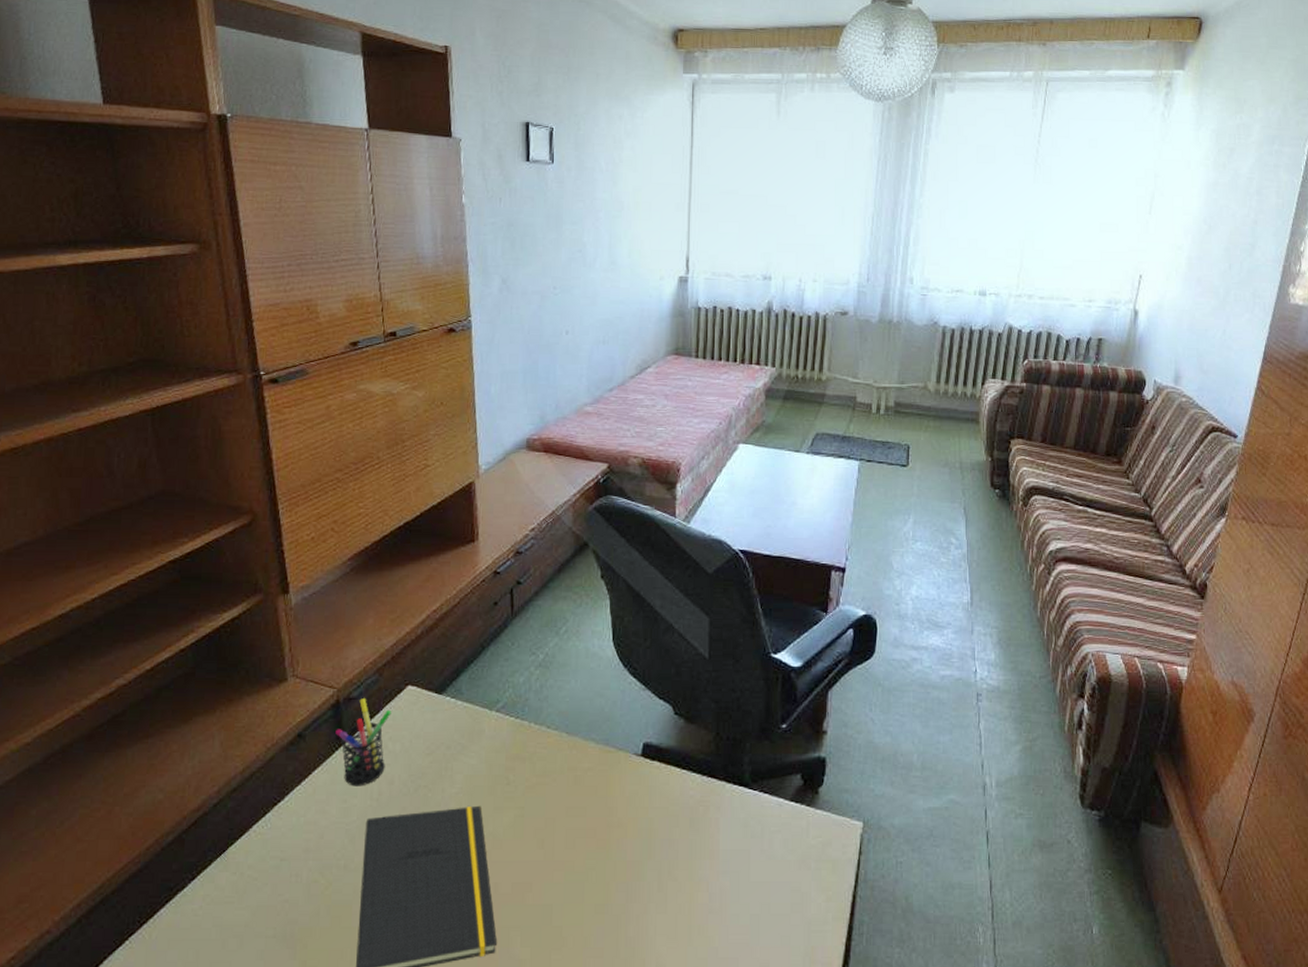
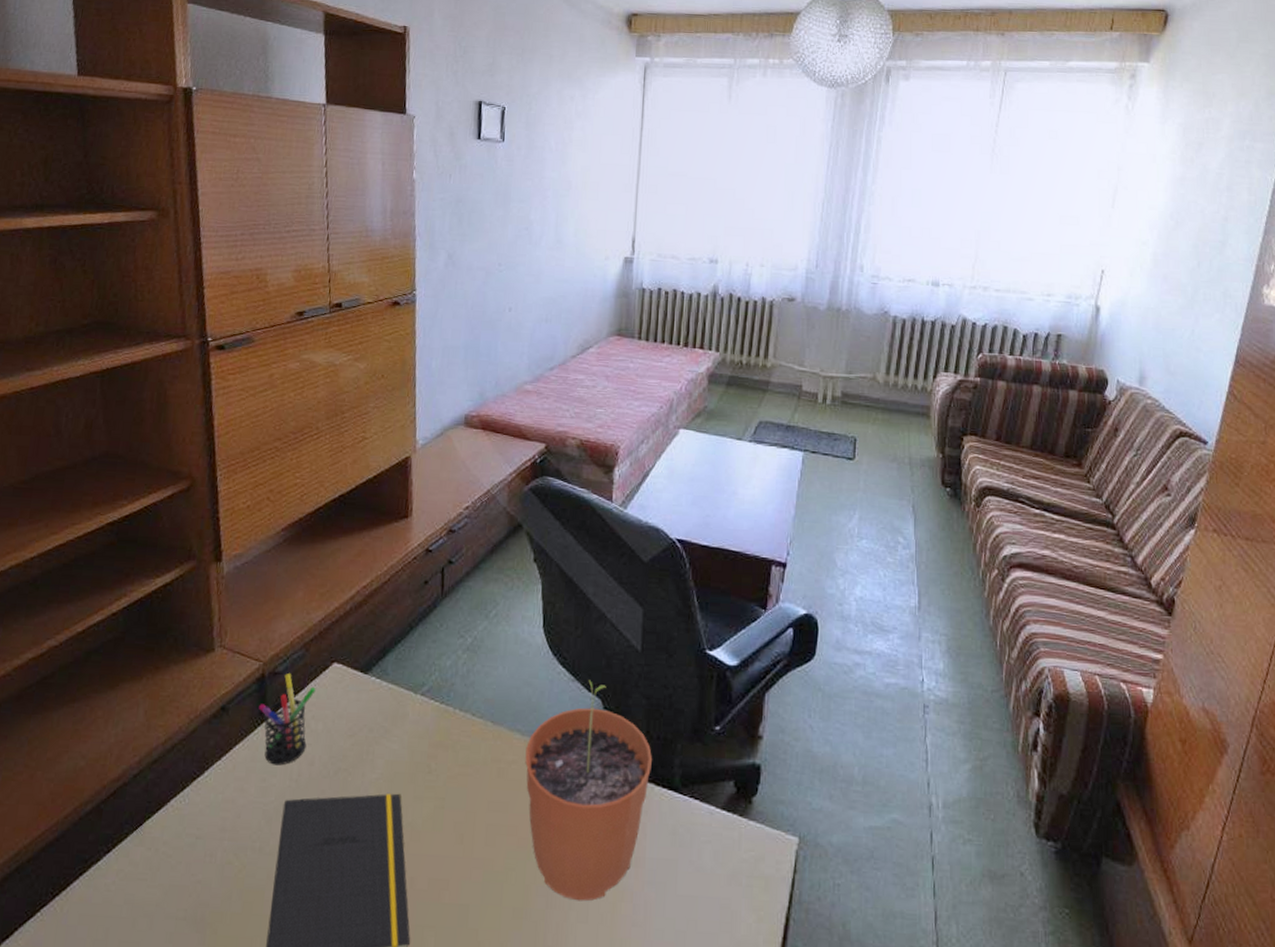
plant pot: none [600,688,722,894] -> present [525,680,652,901]

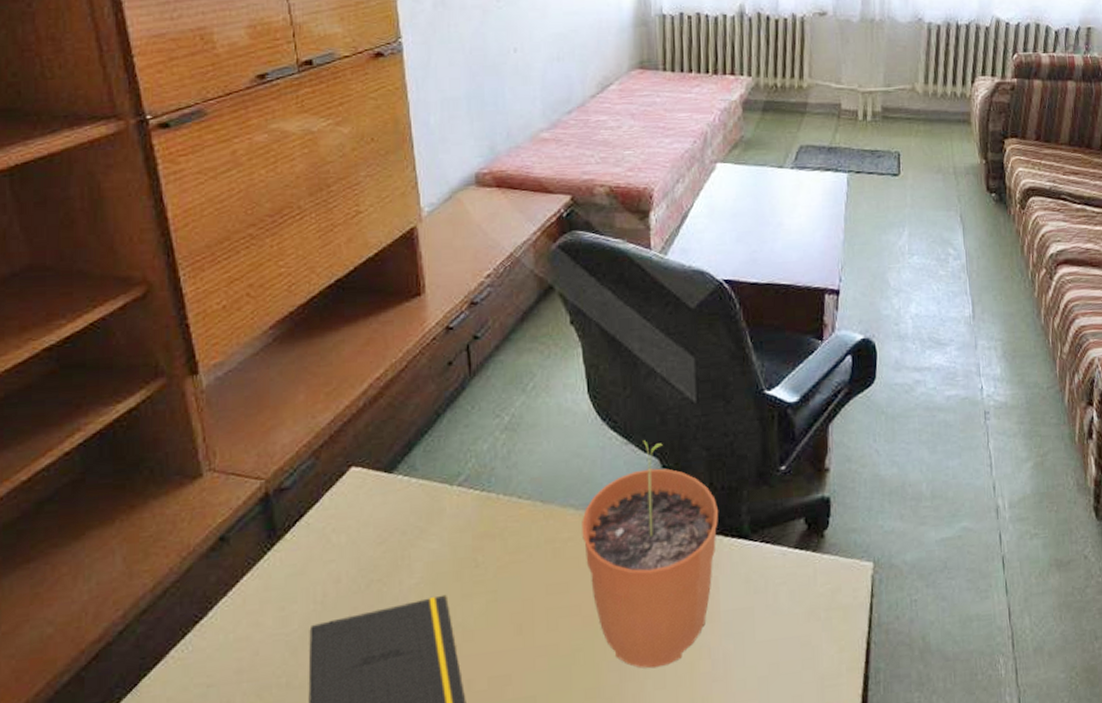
pen holder: present [259,673,316,766] -> none [266,487,333,591]

